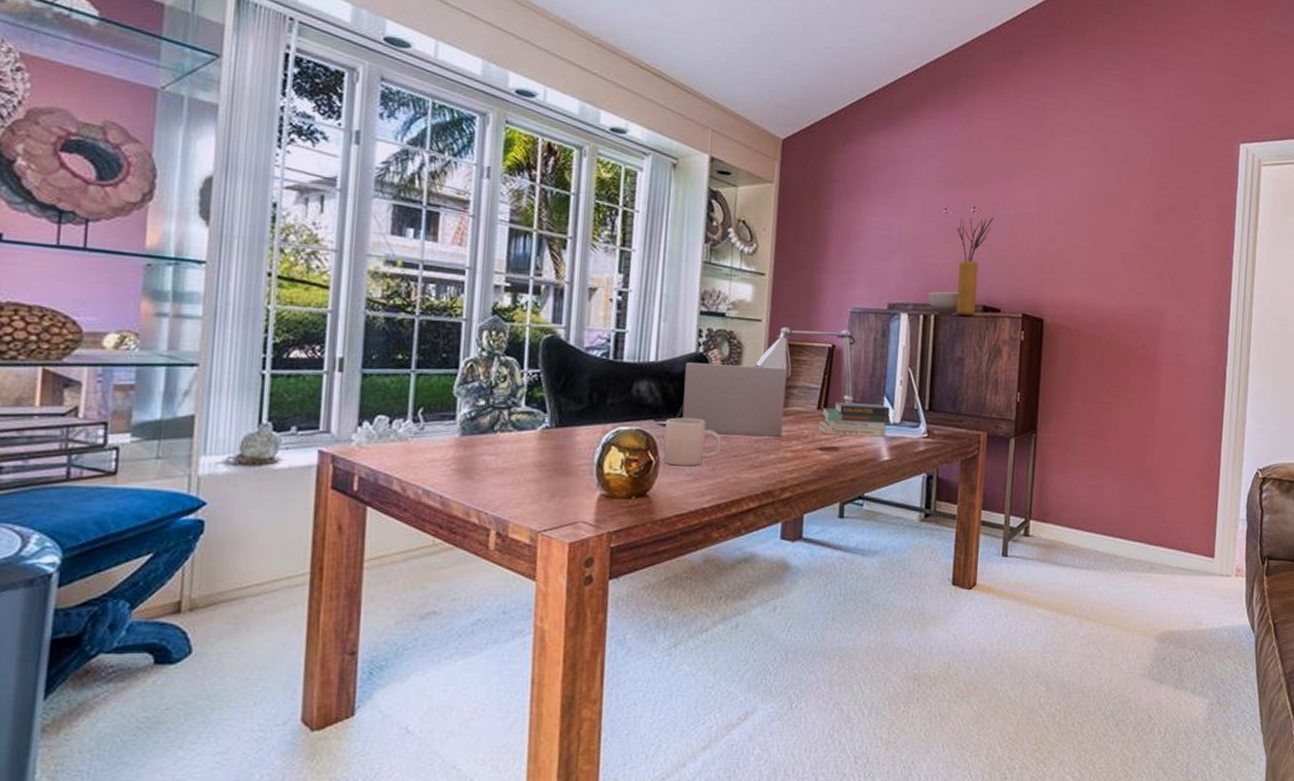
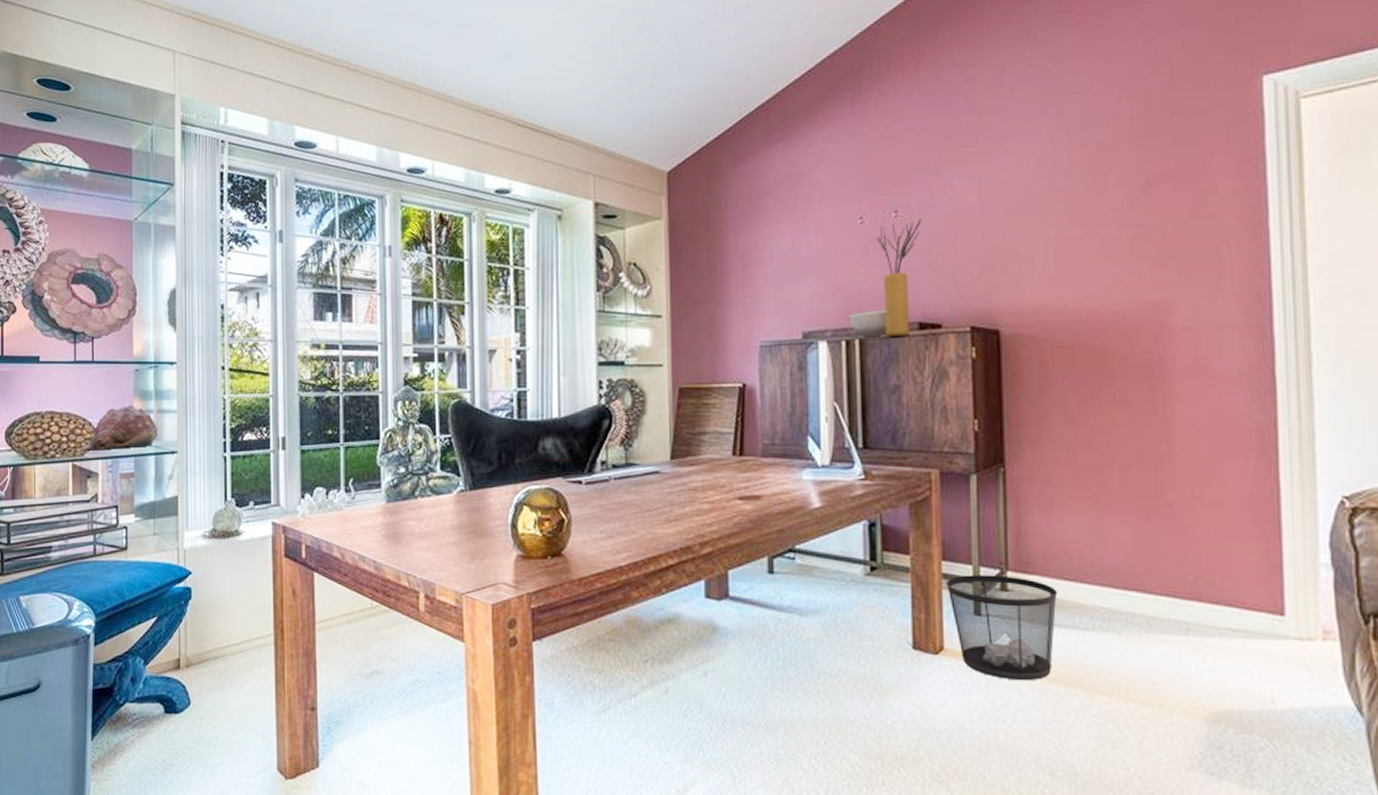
seashell: none [58,305,174,356] -> present [81,405,159,451]
mug: present [663,417,722,467] -> none [573,473,633,523]
laptop: present [682,362,787,437] -> none [589,414,697,488]
desk lamp: present [754,326,855,417] -> none [659,366,774,463]
books: present [817,402,891,437] -> none [734,446,818,482]
waste bin: none [983,522,1065,611] -> present [945,575,1057,681]

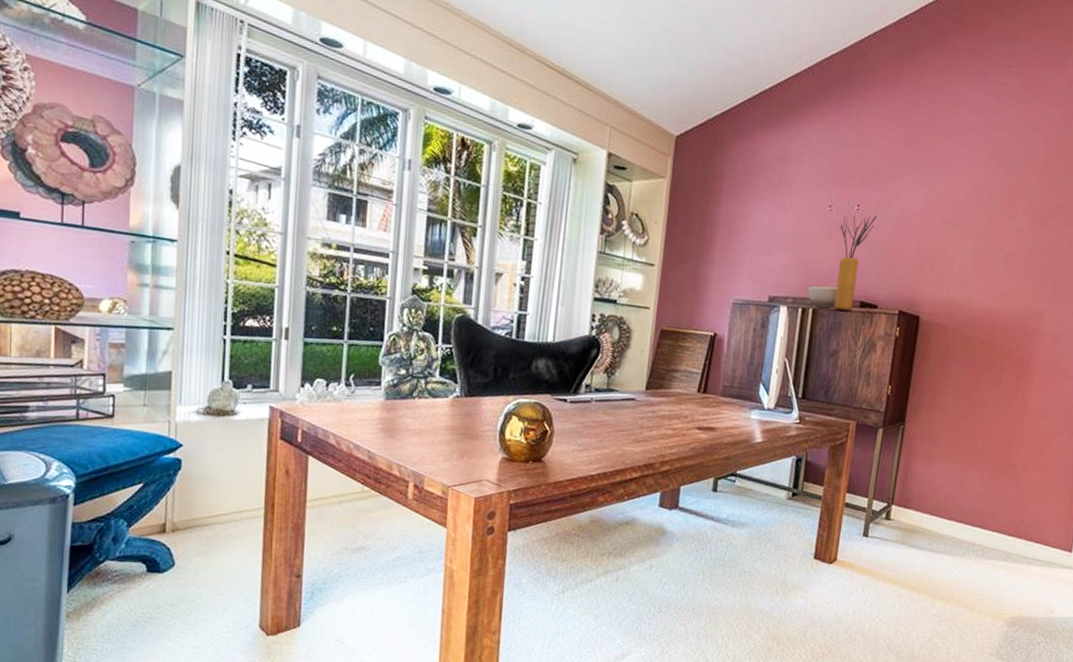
seashell: present [81,405,159,451] -> none [66,276,154,320]
waste bin: present [945,575,1057,681] -> none [846,505,925,588]

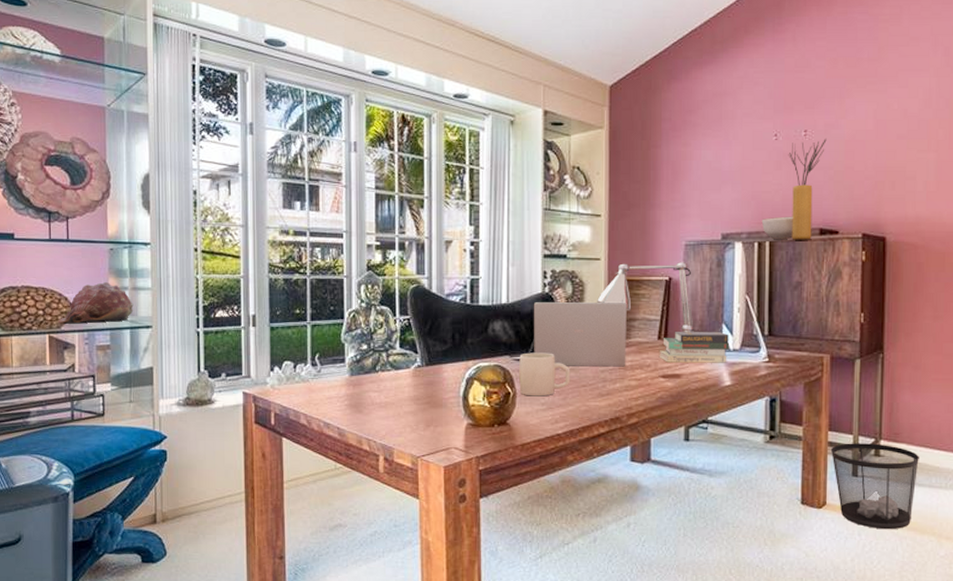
seashell: none [66,276,154,320] -> present [58,282,134,324]
mug: none [557,393,610,438] -> present [518,352,571,397]
laptop: none [575,344,671,416] -> present [534,302,627,367]
desk lamp: none [641,314,736,400] -> present [596,262,694,346]
books: none [696,386,765,421] -> present [659,332,730,363]
waste bin: none [846,505,925,588] -> present [830,443,919,530]

